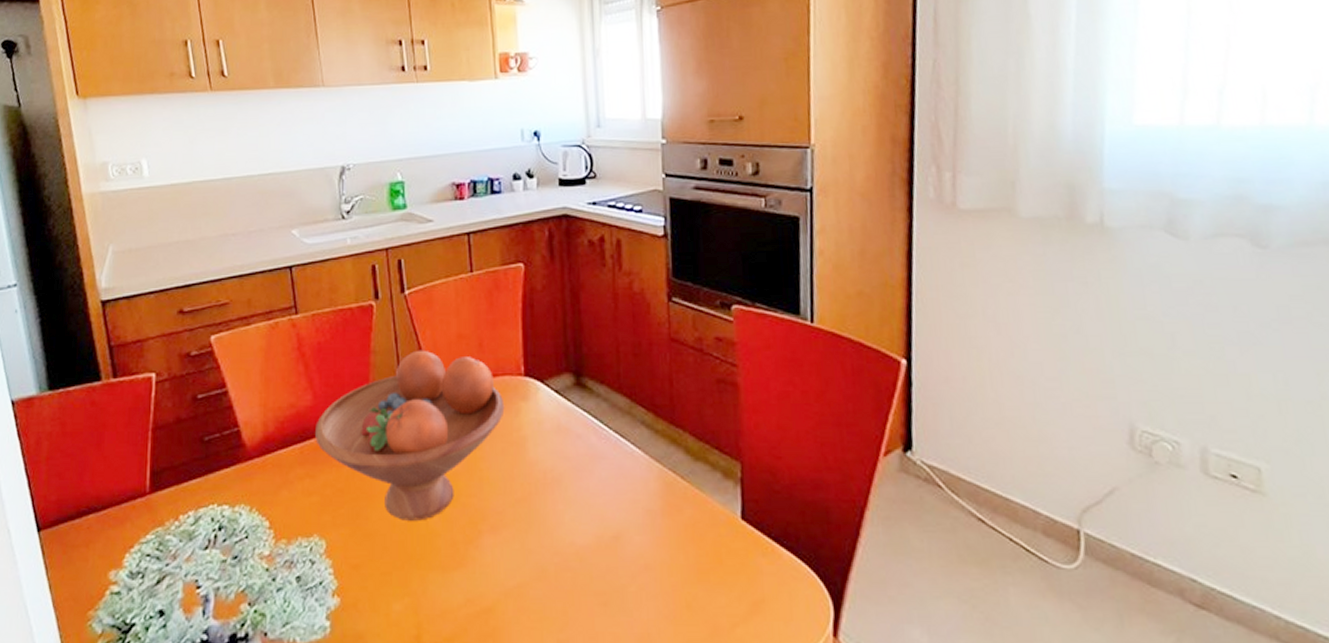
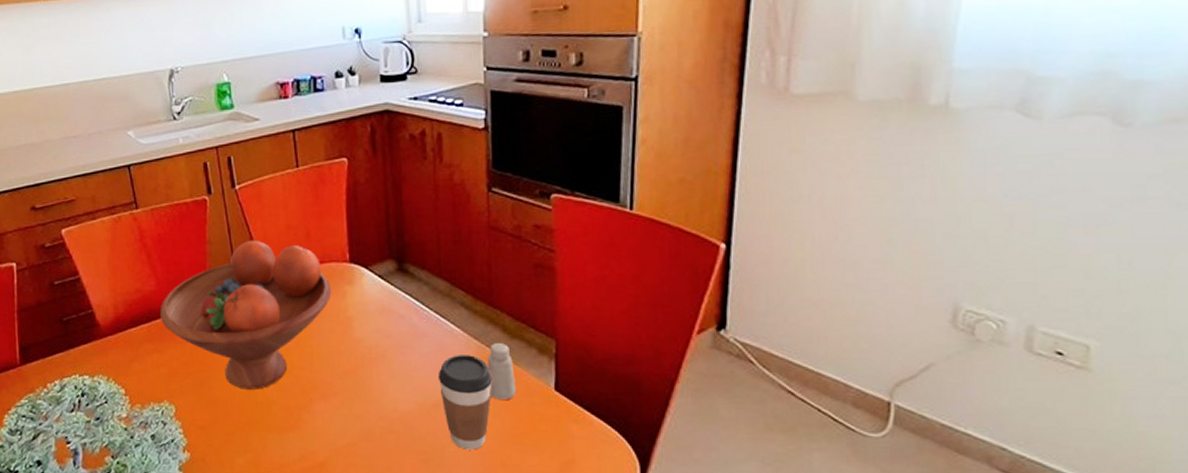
coffee cup: none [617,479,675,589] -> present [437,355,492,450]
saltshaker: none [669,466,701,530] -> present [487,343,516,399]

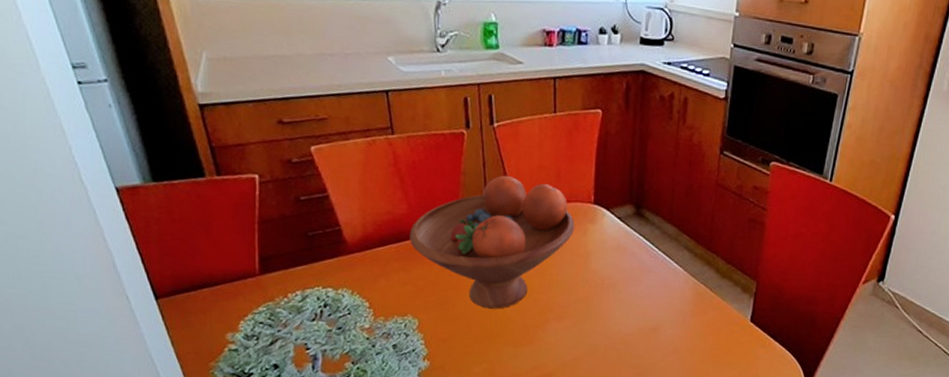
coffee cup: present [437,355,492,450] -> none [658,289,703,366]
saltshaker: present [487,343,516,399] -> none [698,281,721,327]

